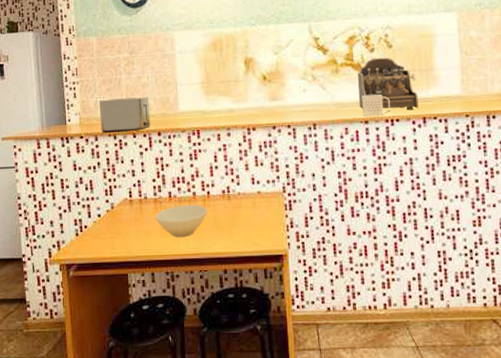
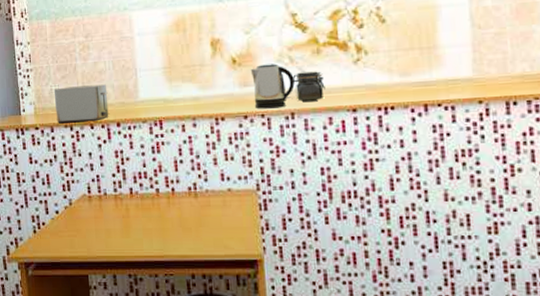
bowl: present [156,205,207,237] -> none [116,202,172,237]
kettle: none [279,80,317,121] -> present [250,63,295,109]
jar: none [315,88,342,115] -> present [293,71,325,102]
spice rack: present [357,57,419,110] -> none [343,34,419,96]
mug: present [362,93,391,117] -> none [349,77,385,105]

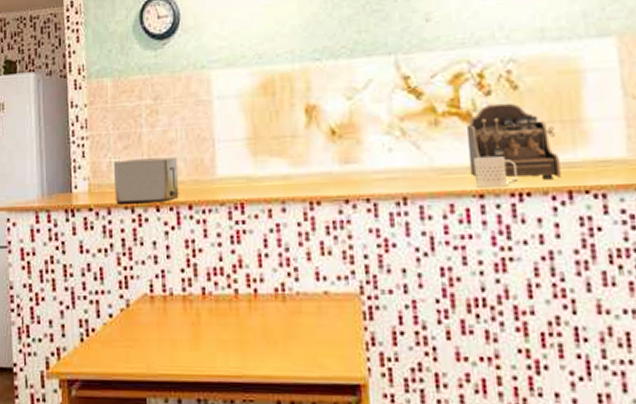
kettle: present [250,63,295,109] -> none [353,135,407,192]
jar: present [293,71,325,102] -> none [405,146,445,185]
spice rack: none [343,34,419,96] -> present [466,103,561,180]
mug: none [349,77,385,105] -> present [474,155,519,189]

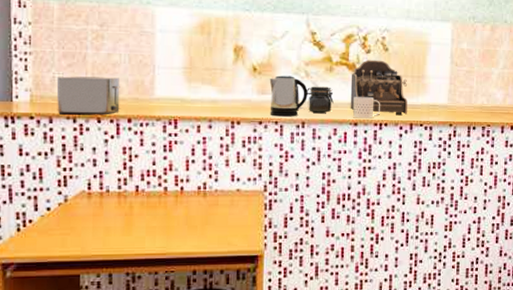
kettle: none [353,135,407,192] -> present [269,74,308,117]
jar: none [405,146,445,185] -> present [306,86,334,114]

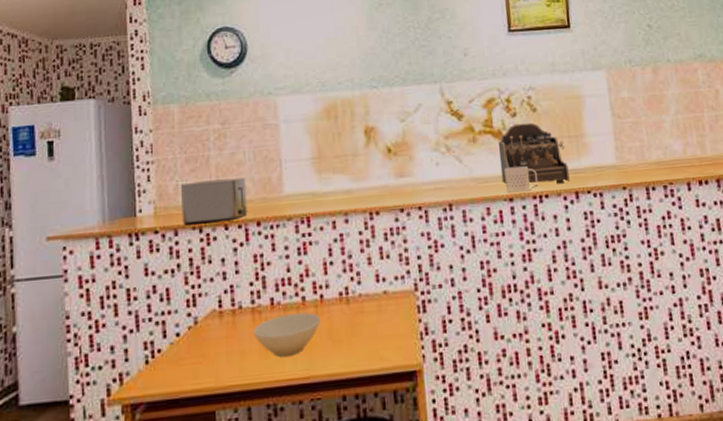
bowl: none [118,201,179,235] -> present [253,312,320,357]
kettle: present [269,74,308,117] -> none [406,152,452,201]
jar: present [306,86,334,114] -> none [450,160,482,193]

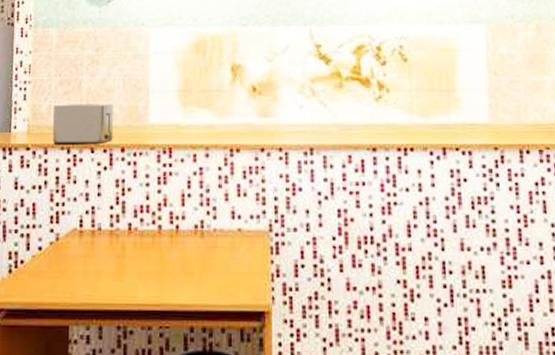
bowl: present [253,312,320,357] -> none [110,241,174,281]
spice rack: present [498,122,570,184] -> none [365,72,438,138]
mug: present [504,165,539,194] -> none [370,115,405,144]

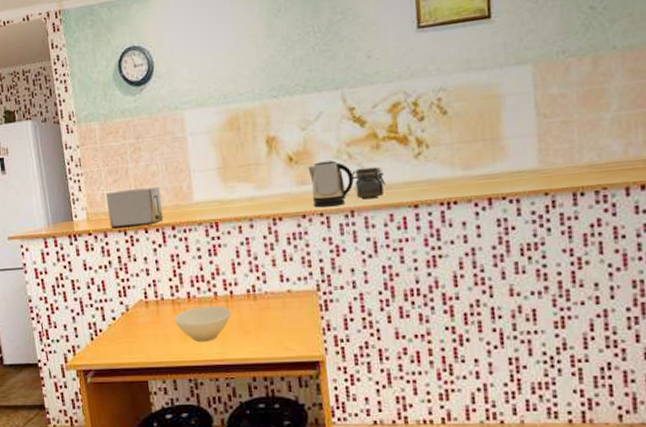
bowl: none [110,241,174,281] -> present [174,306,231,341]
kettle: none [271,94,315,142] -> present [308,160,354,208]
jar: none [314,106,346,138] -> present [351,167,386,200]

